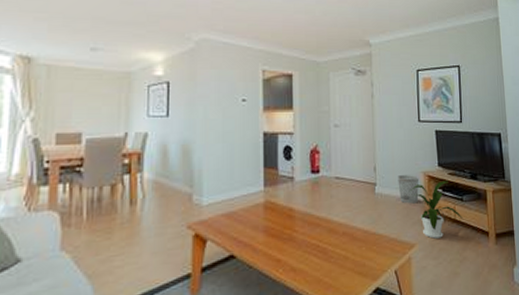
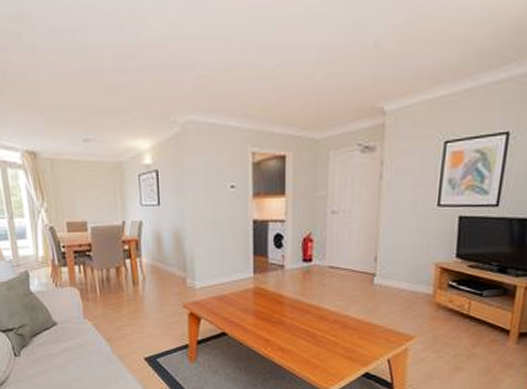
wastebasket: present [398,175,420,204] -> none [401,266,430,296]
house plant: present [410,180,464,239] -> none [415,273,479,333]

